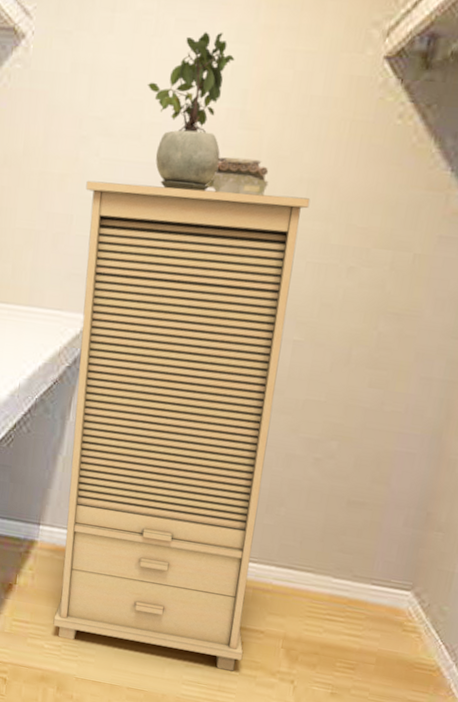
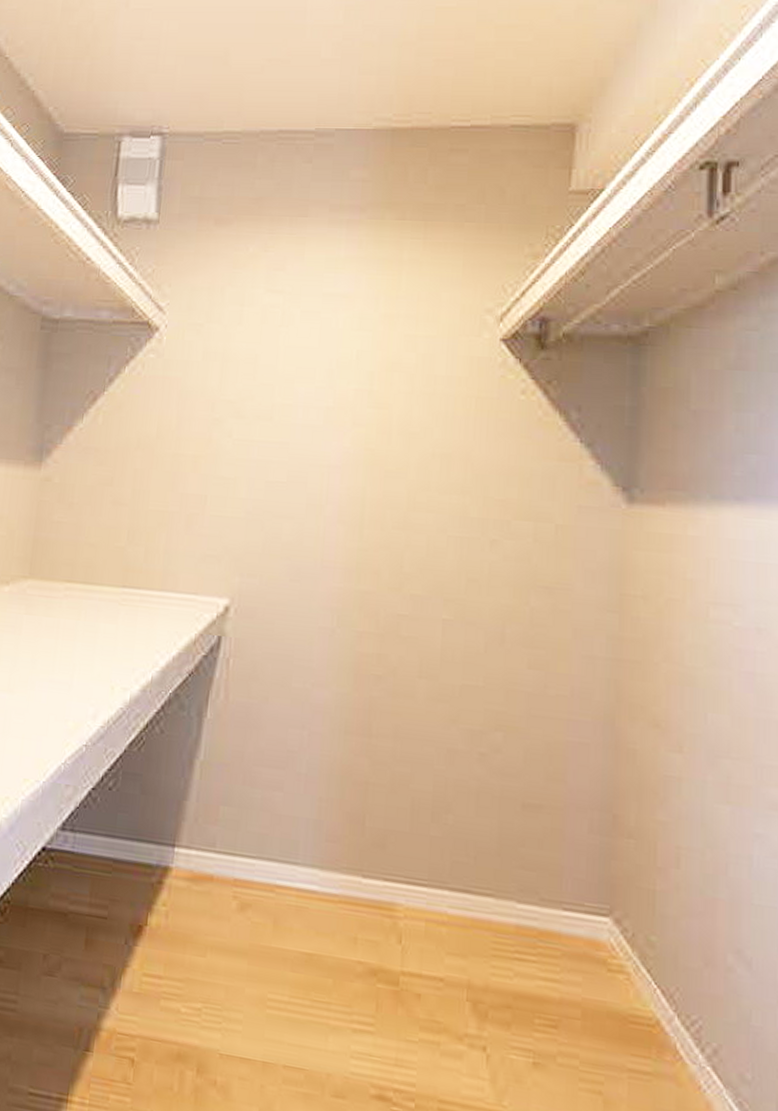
cabinet: present [53,180,310,672] -> none [191,461,445,1037]
potted plant: present [146,32,235,191] -> none [276,321,359,468]
decorative box: present [205,157,269,196] -> none [339,434,402,472]

